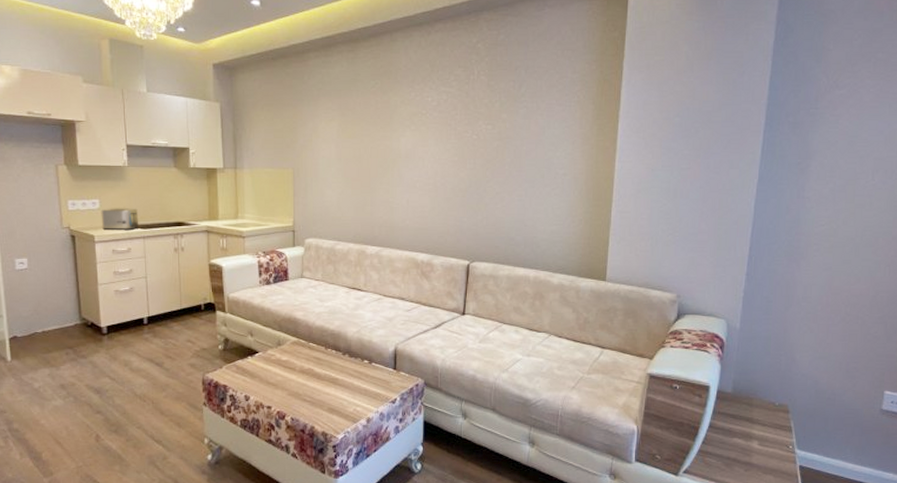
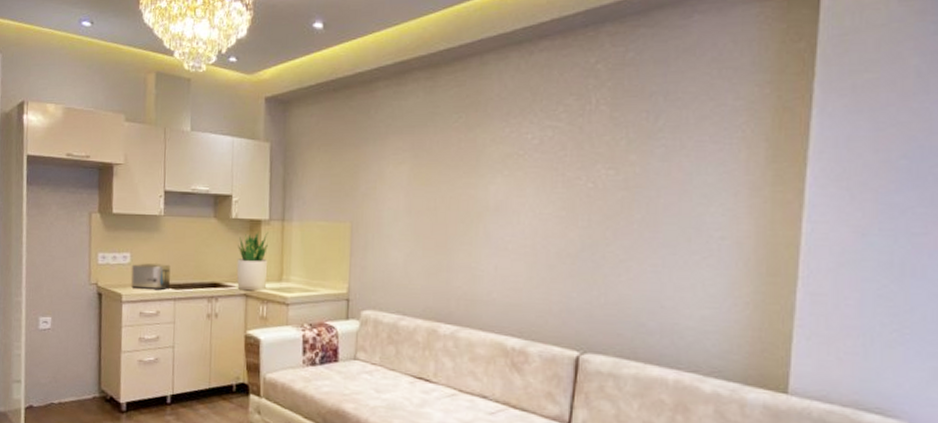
planter: none [197,178,225,228] -> present [236,232,269,291]

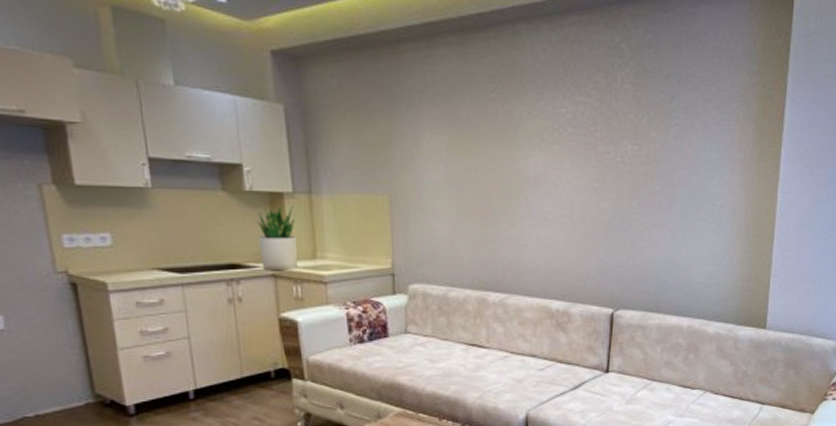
toaster: present [130,263,171,291] -> none [114,245,174,276]

